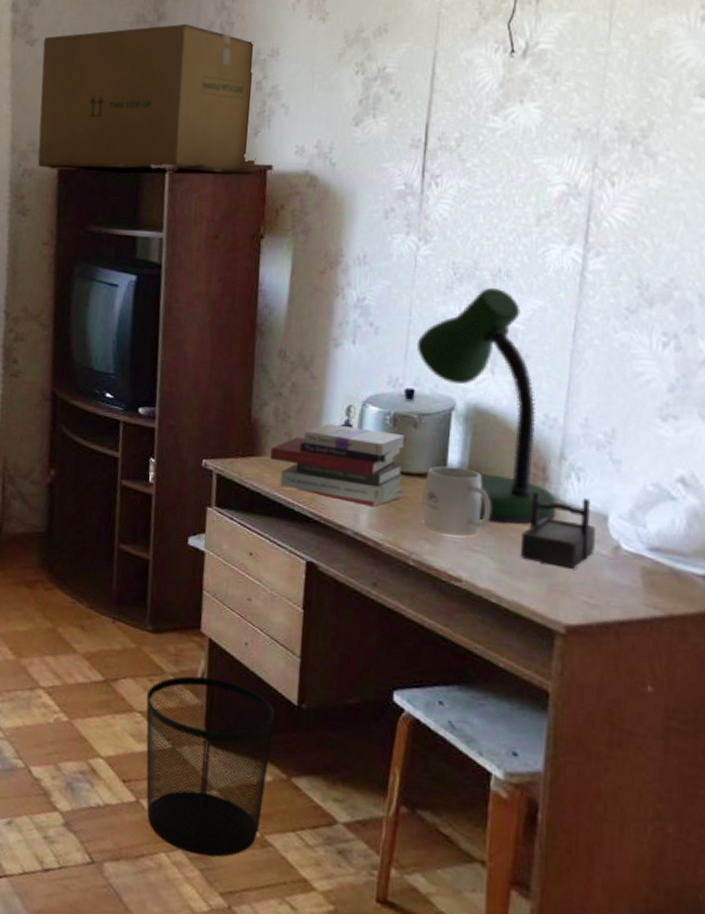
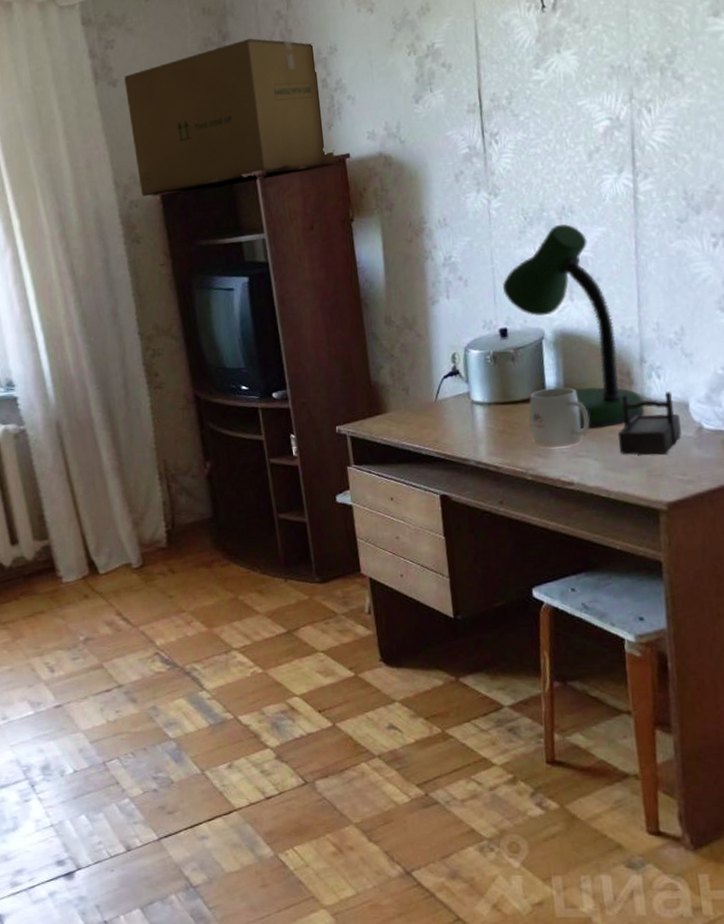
waste bin: present [146,676,276,857] -> none [324,610,440,758]
books: present [270,423,405,507] -> none [393,369,513,438]

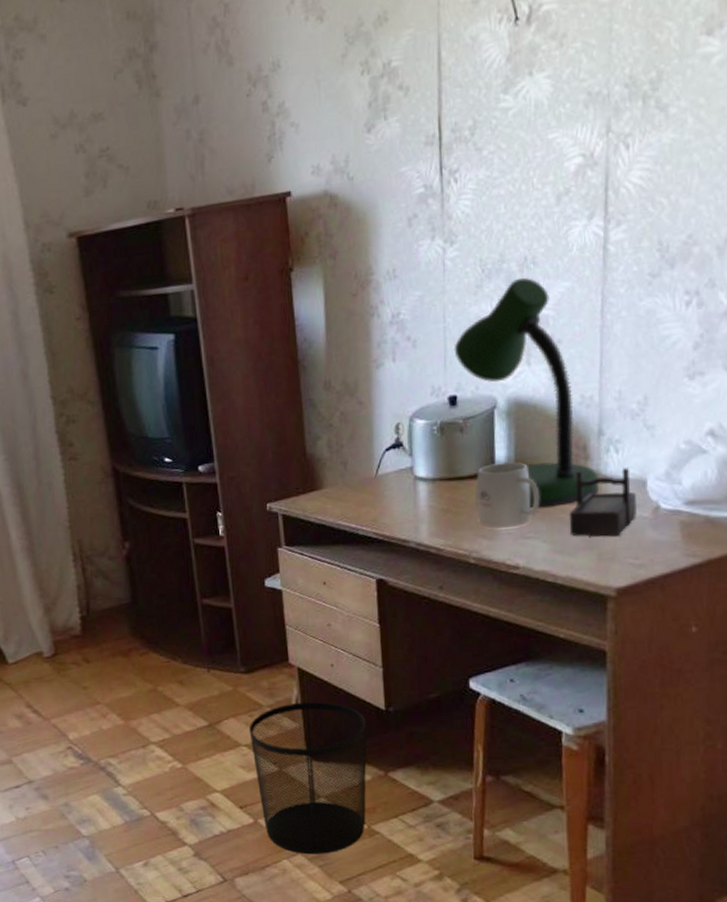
box: present [124,38,335,196] -> none [36,50,275,239]
waste bin: none [324,610,440,758] -> present [248,701,367,855]

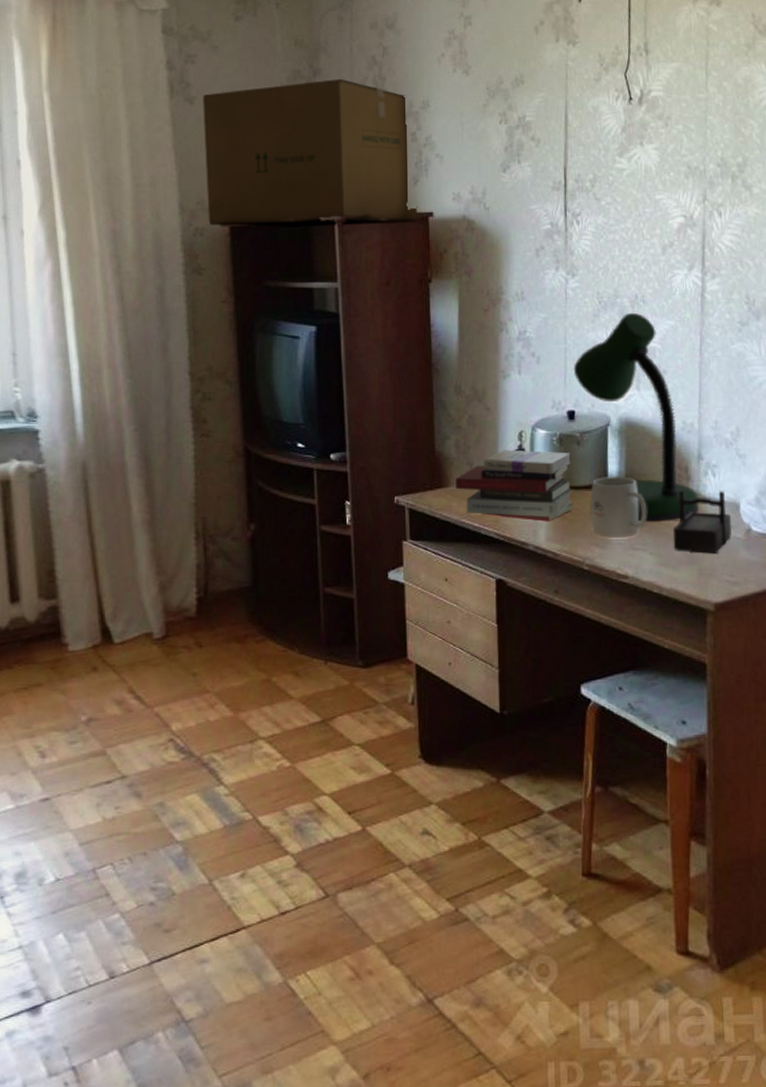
box: none [36,50,275,239] -> present [203,79,418,227]
waste bin: present [248,701,367,855] -> none [362,701,481,868]
books: none [329,441,458,517] -> present [455,449,574,522]

